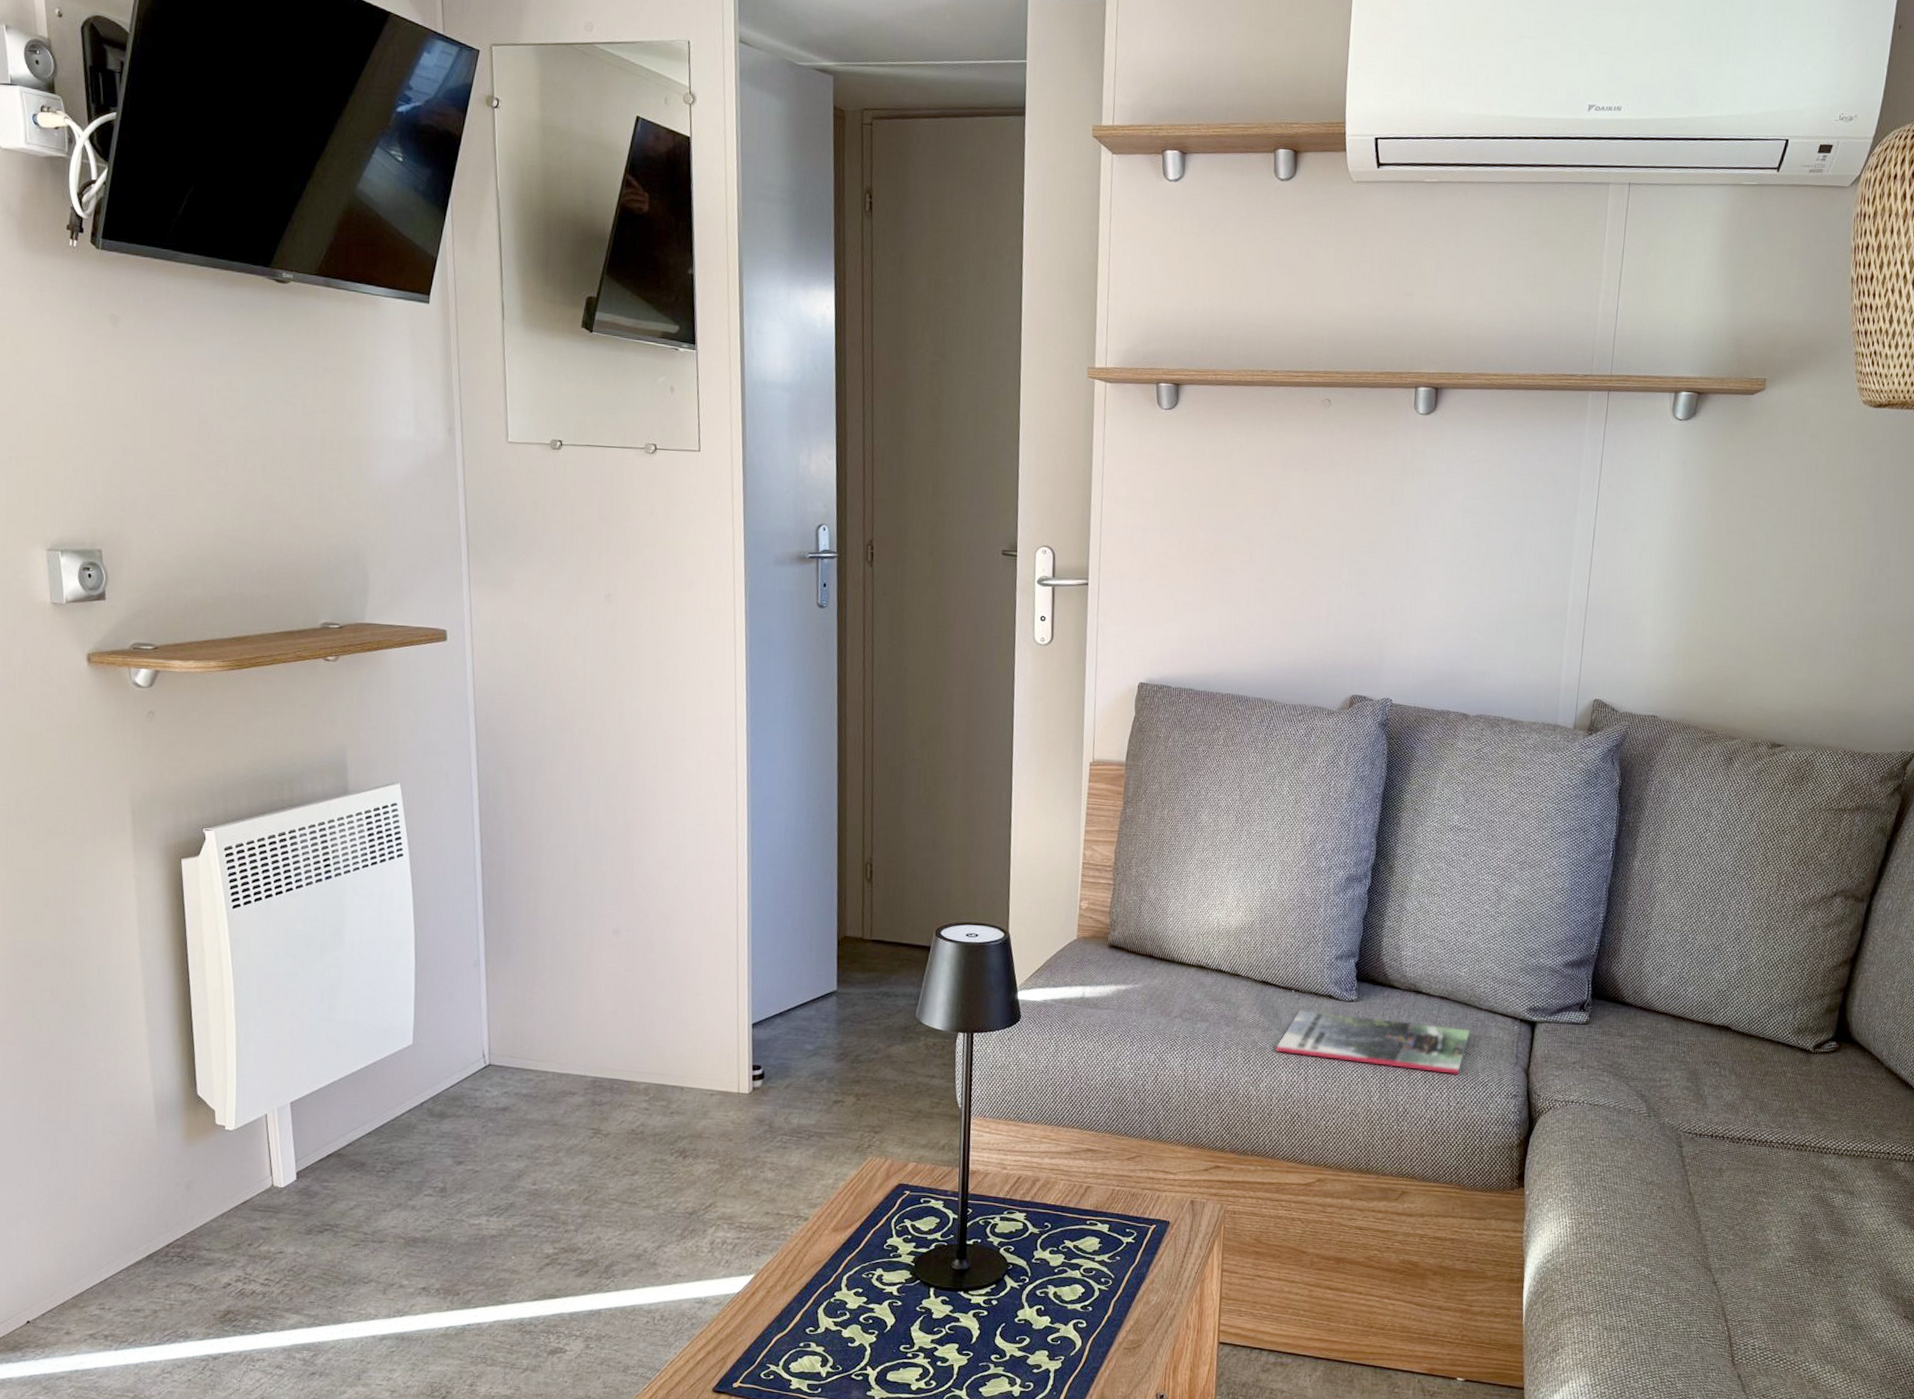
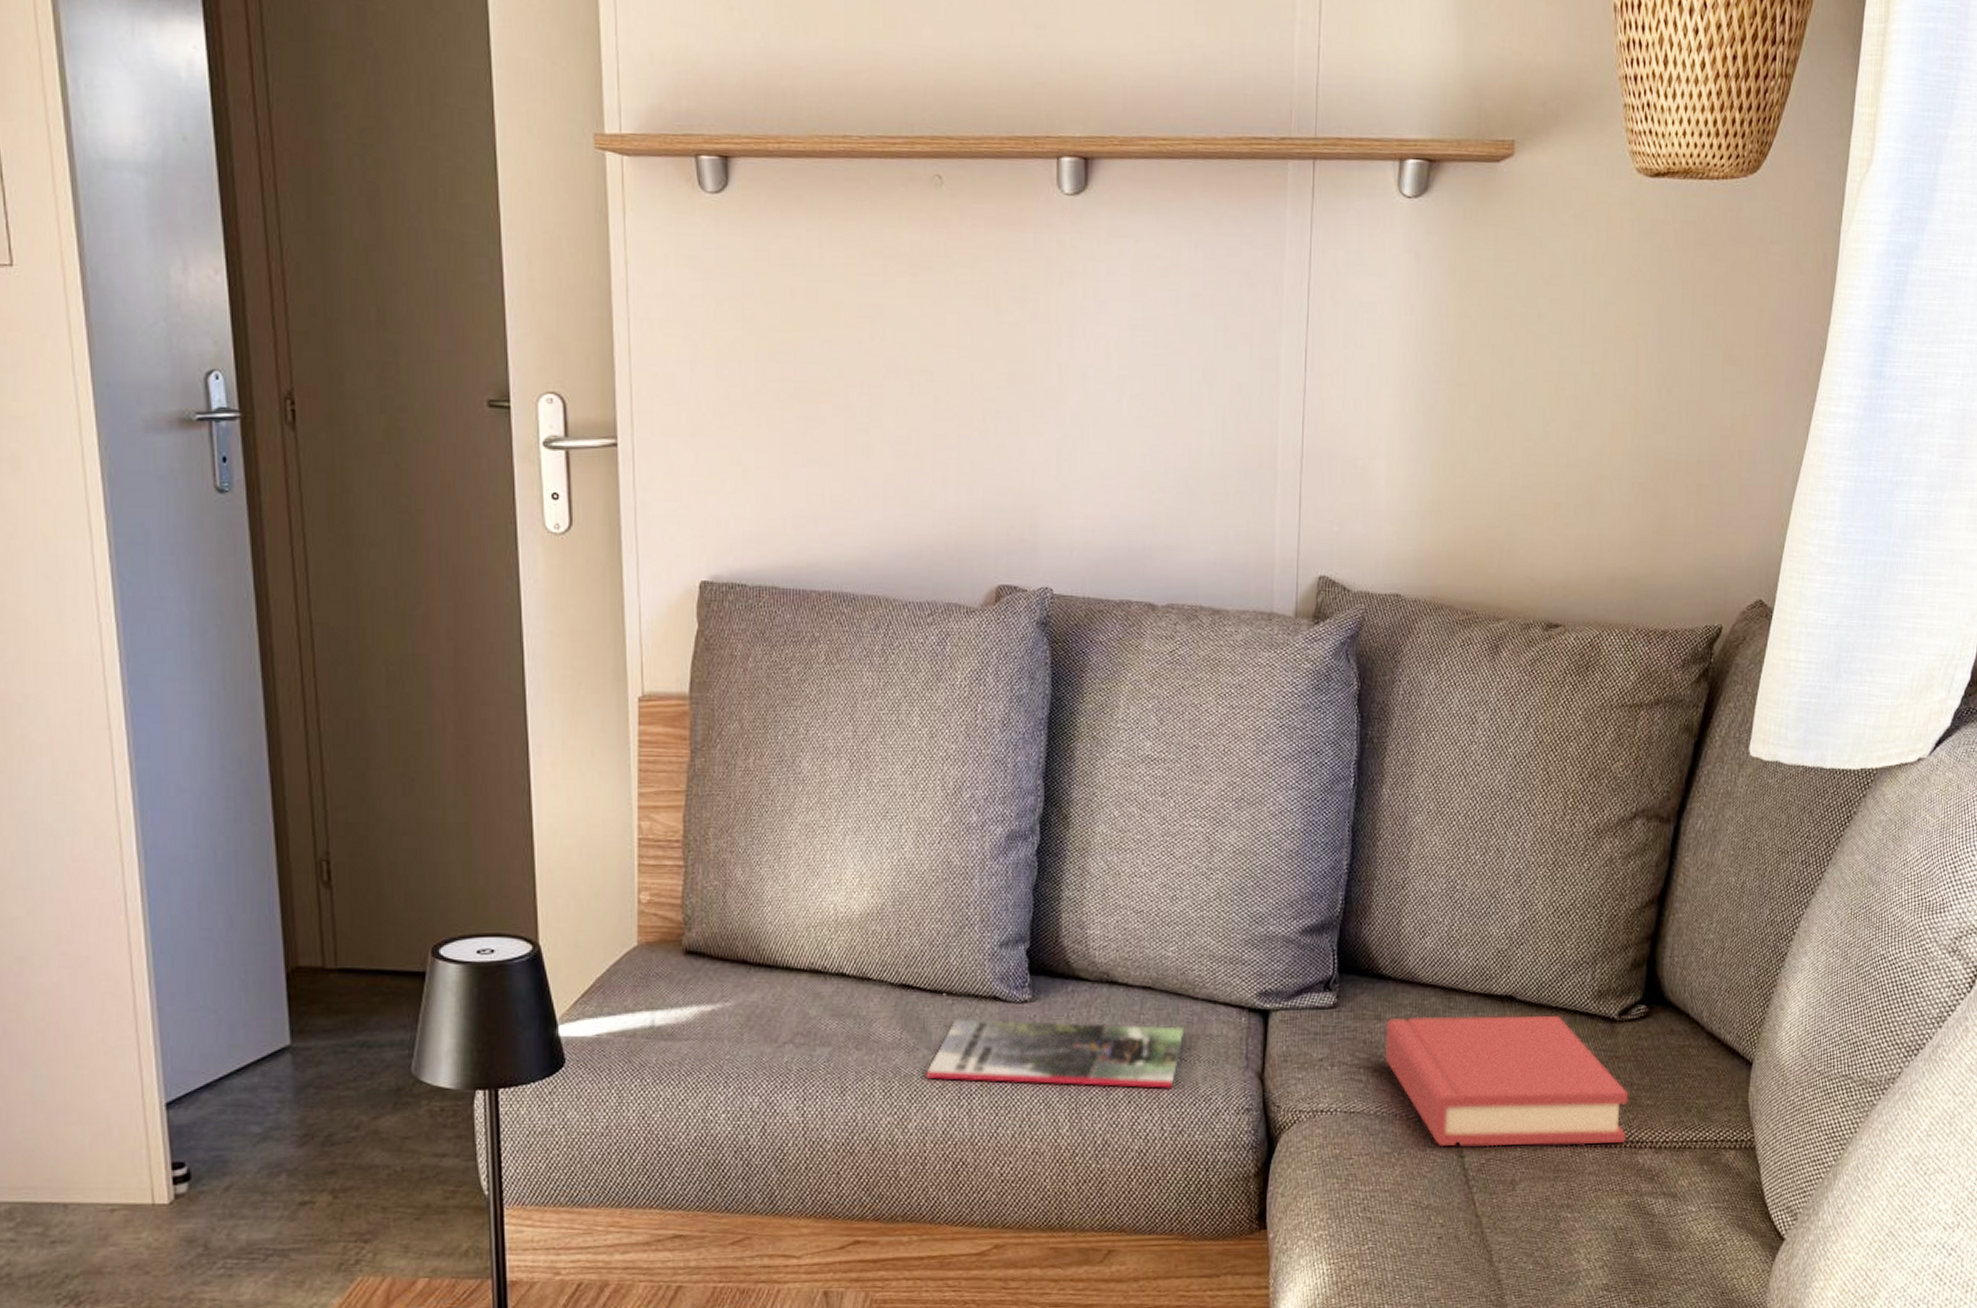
hardback book: none [1624,1036,1818,1148] -> present [1384,1015,1629,1147]

